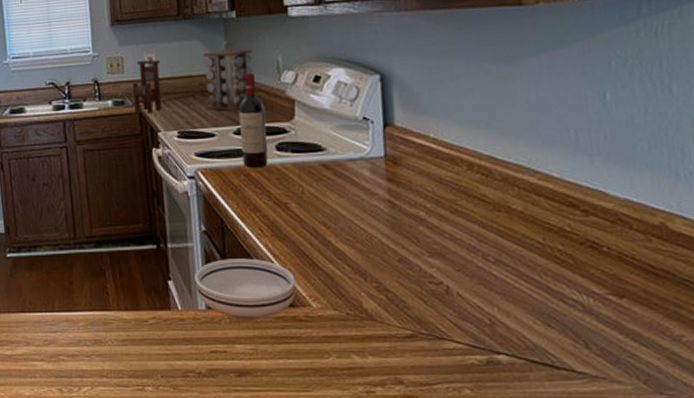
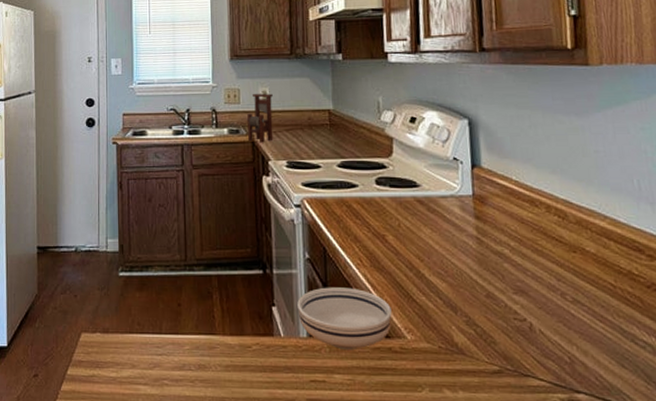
spice rack: present [203,41,253,112] -> none [312,80,356,145]
wine bottle: present [238,73,268,168] -> none [342,111,368,199]

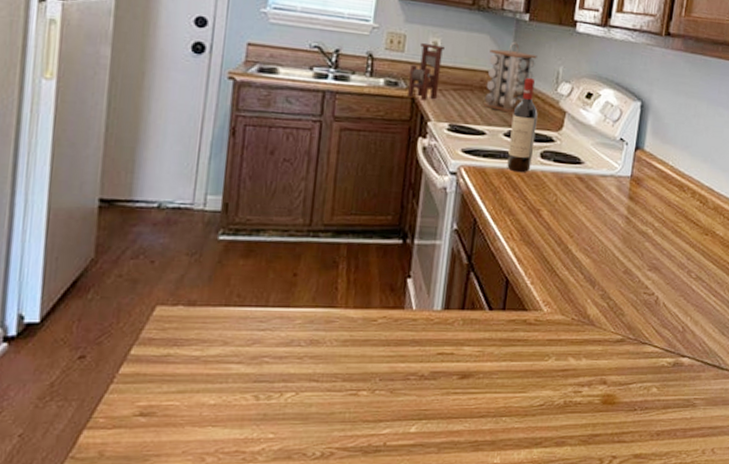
bowl: present [297,287,392,349] -> none [435,259,534,322]
spice rack: none [312,80,356,145] -> present [482,41,537,113]
wine bottle: none [342,111,368,199] -> present [507,78,538,172]

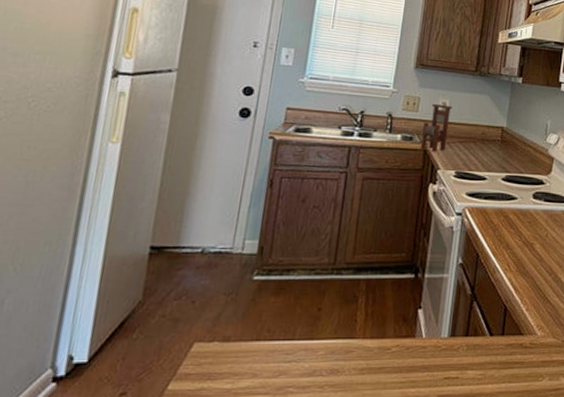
spice rack: present [482,41,537,113] -> none [483,100,529,161]
wine bottle: present [507,78,538,172] -> none [505,131,531,211]

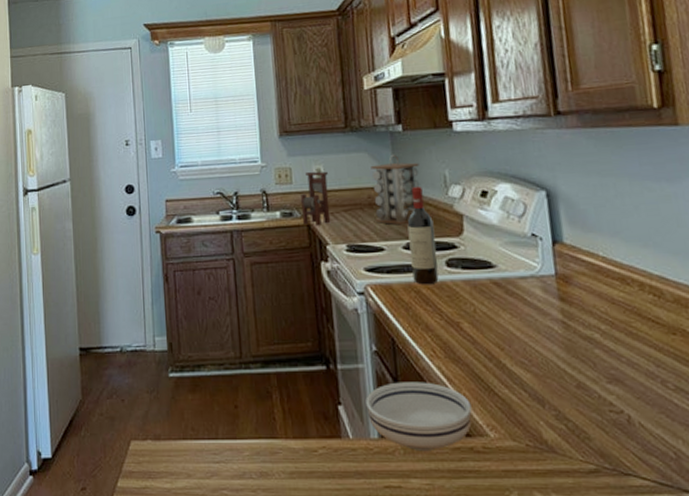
bowl: none [442,290,528,347] -> present [365,382,472,450]
spice rack: none [483,100,529,161] -> present [370,154,420,226]
wine bottle: none [505,131,531,211] -> present [407,187,439,284]

